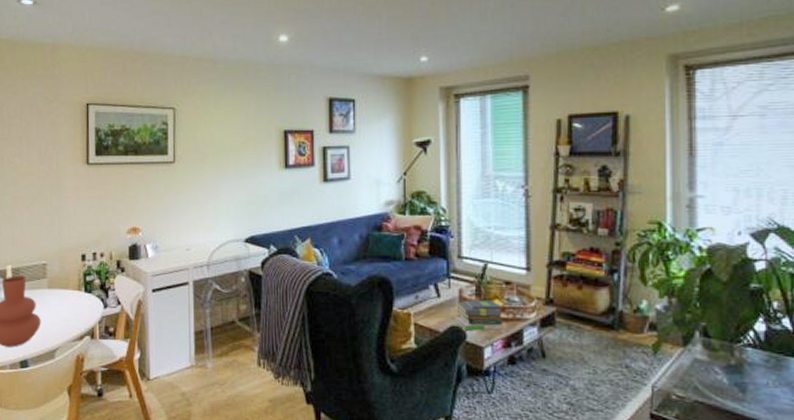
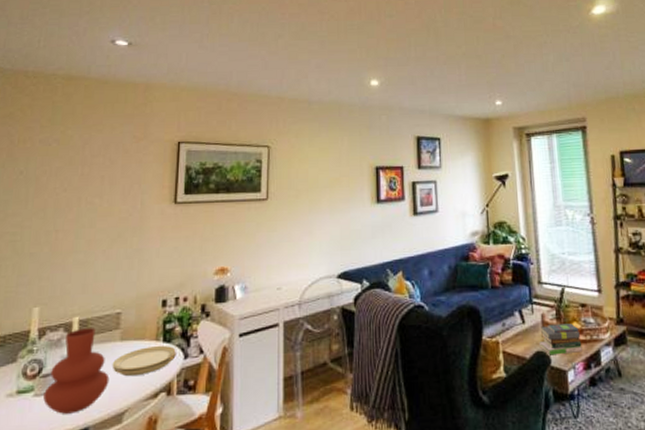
plate: none [42,294,97,320] -> present [112,345,176,377]

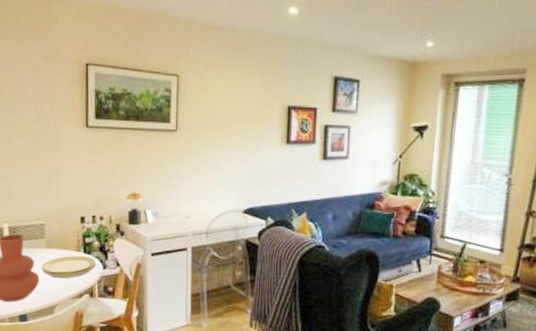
books: present [539,323,582,355] -> none [432,275,474,303]

